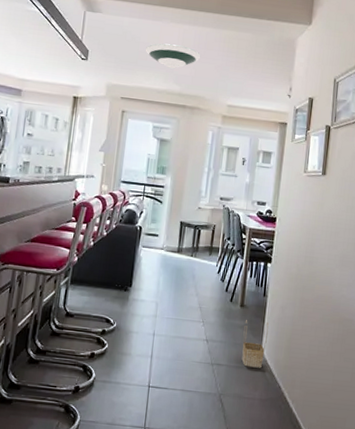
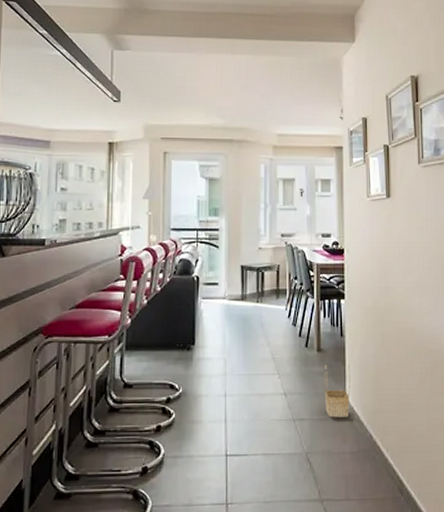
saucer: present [145,43,201,69] -> none [182,76,243,102]

